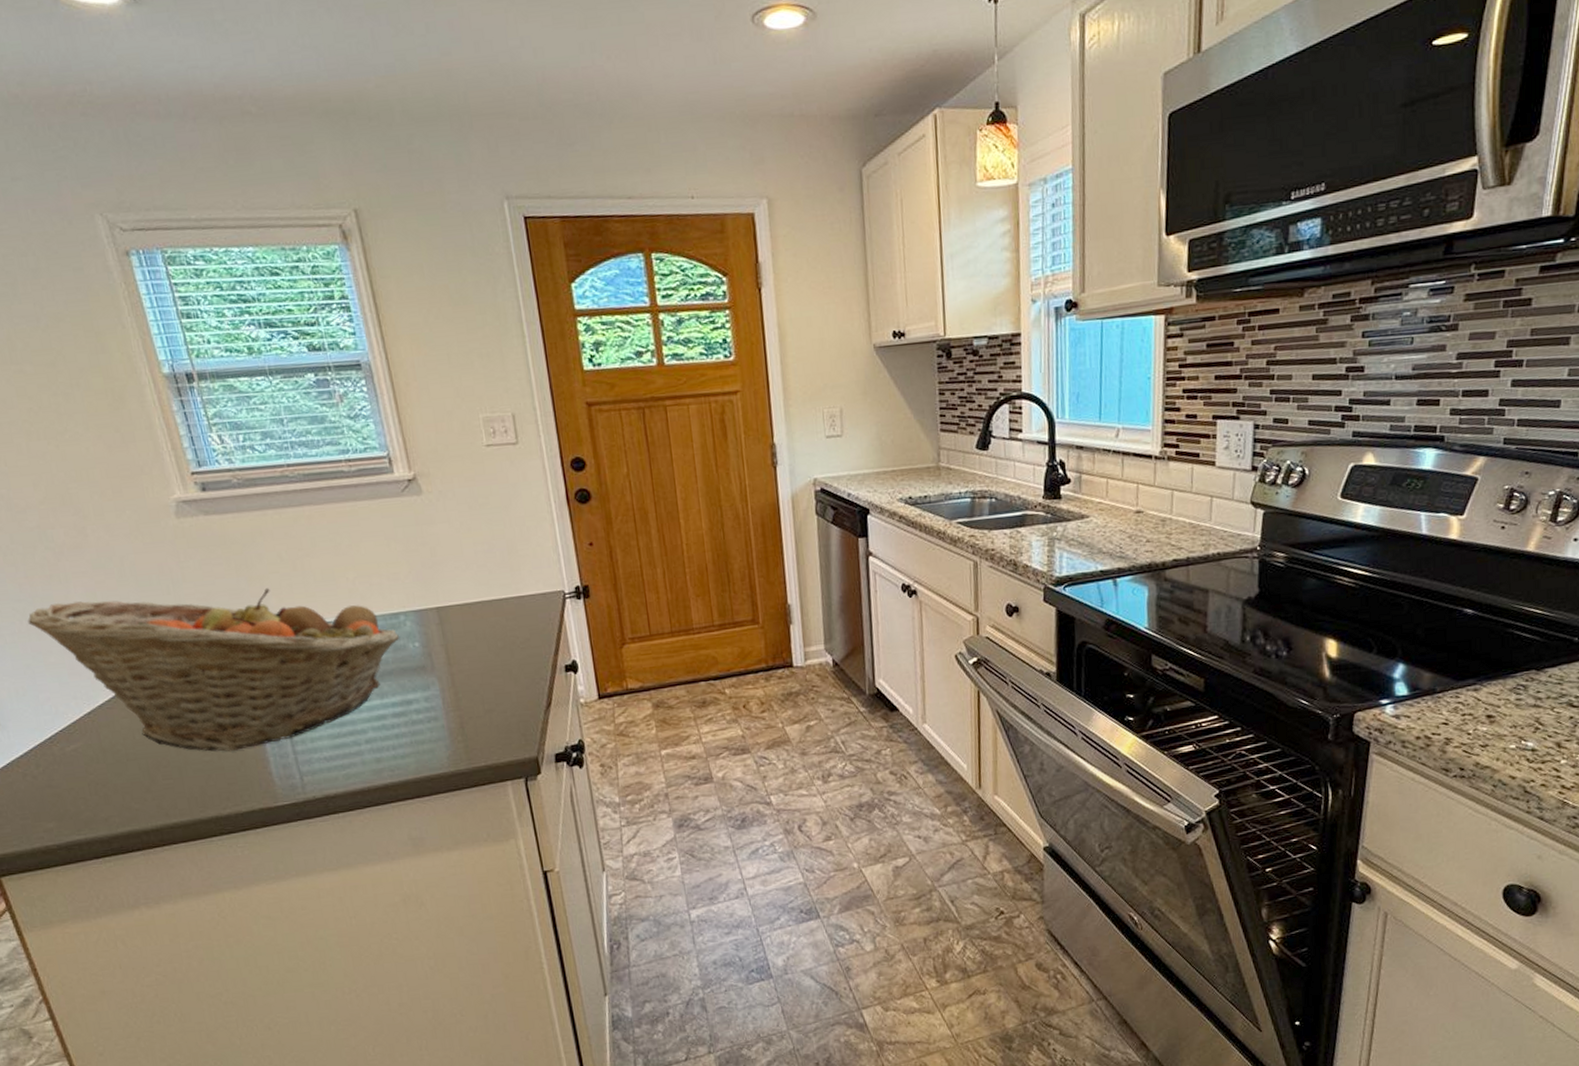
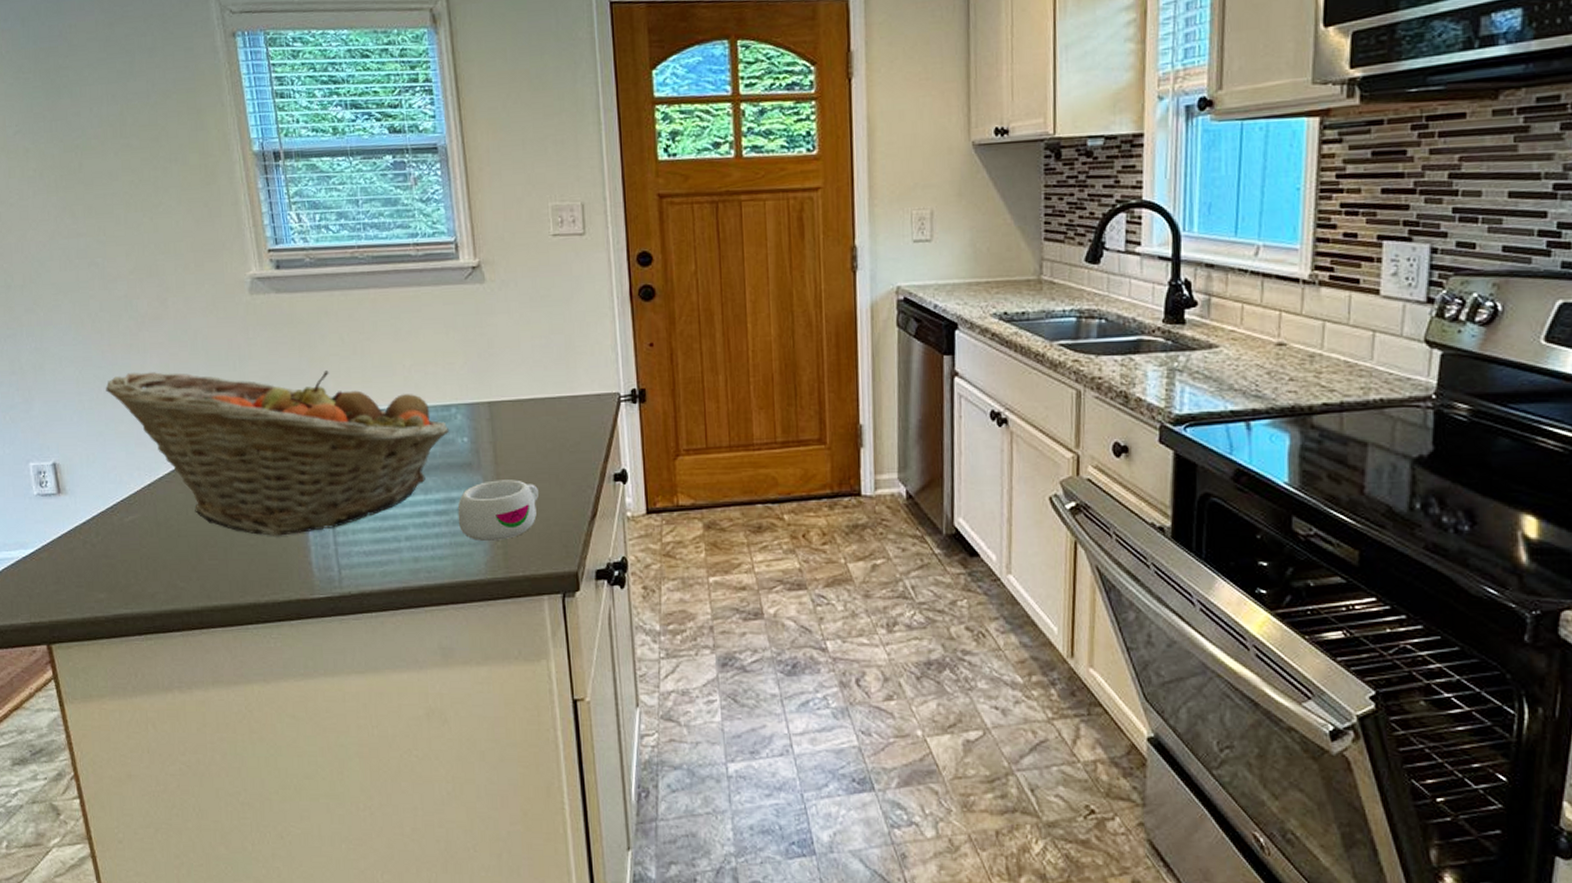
mug: none [415,678,494,738] -> present [457,480,538,542]

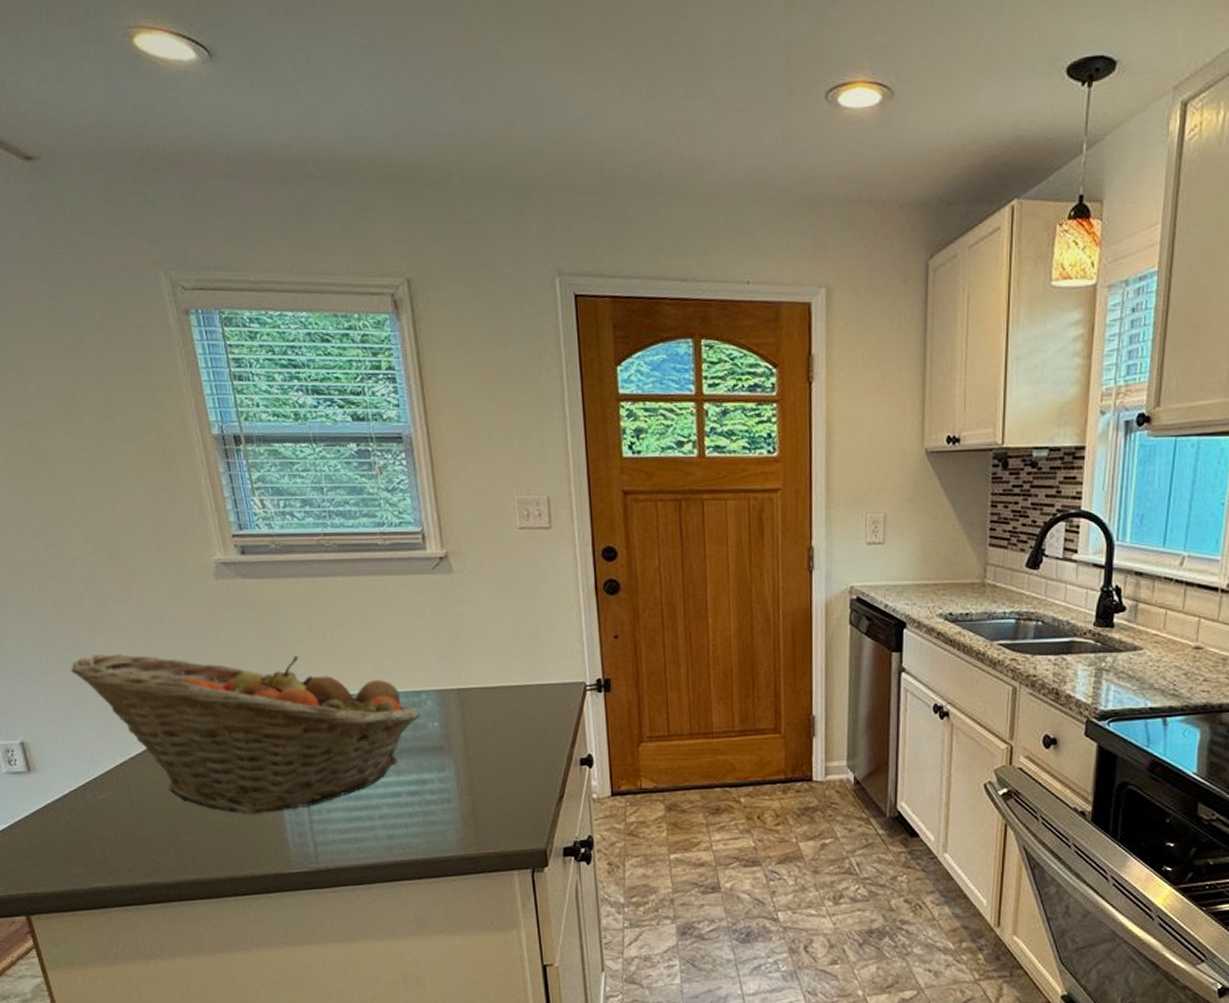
mug: present [457,480,538,542] -> none [429,763,508,821]

